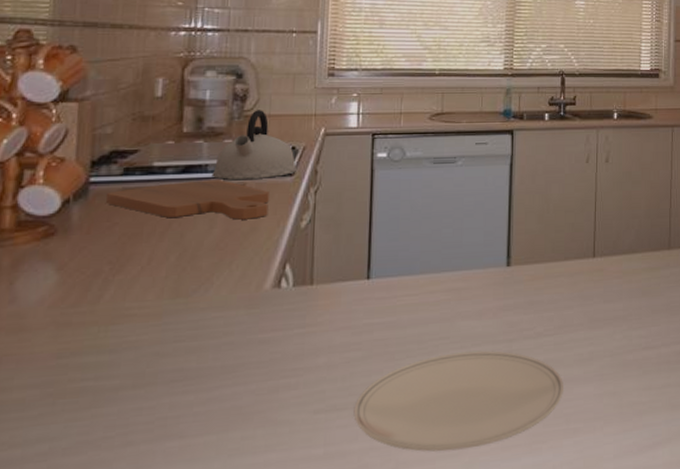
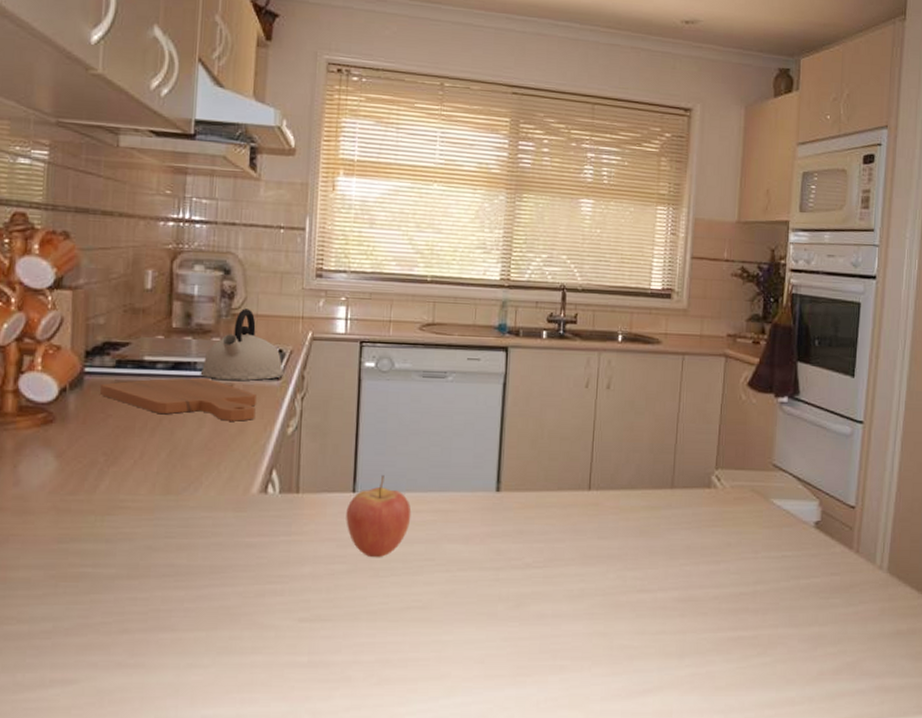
plate: present [353,350,563,452] -> none [337,575,551,673]
fruit: none [360,260,426,342] -> present [346,475,412,558]

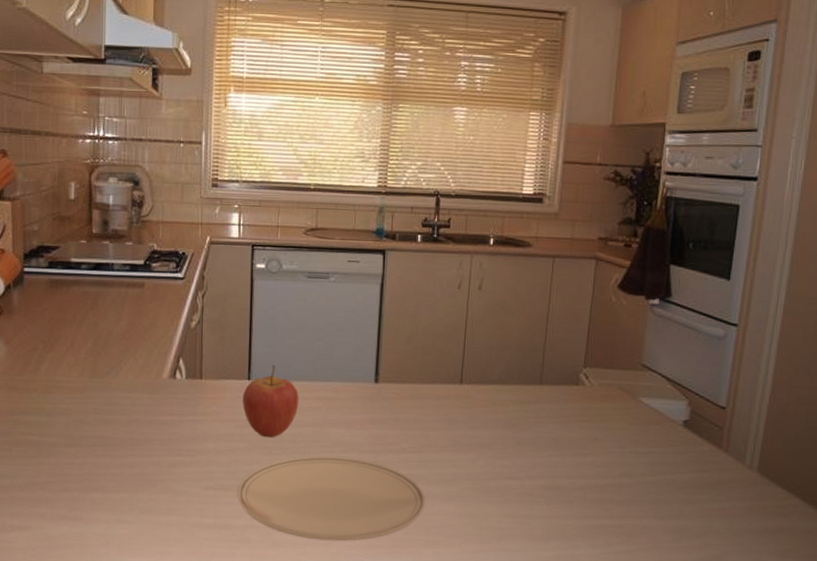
cutting board: present [99,377,256,421] -> none [36,277,164,316]
kettle: present [200,308,285,381] -> none [117,216,187,280]
plate: none [337,575,551,673] -> present [237,455,425,541]

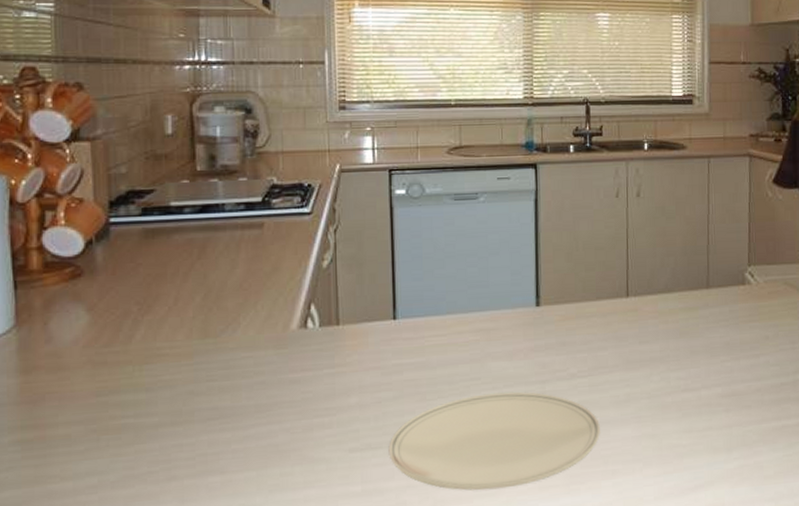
fruit: present [242,365,299,438] -> none [388,300,454,382]

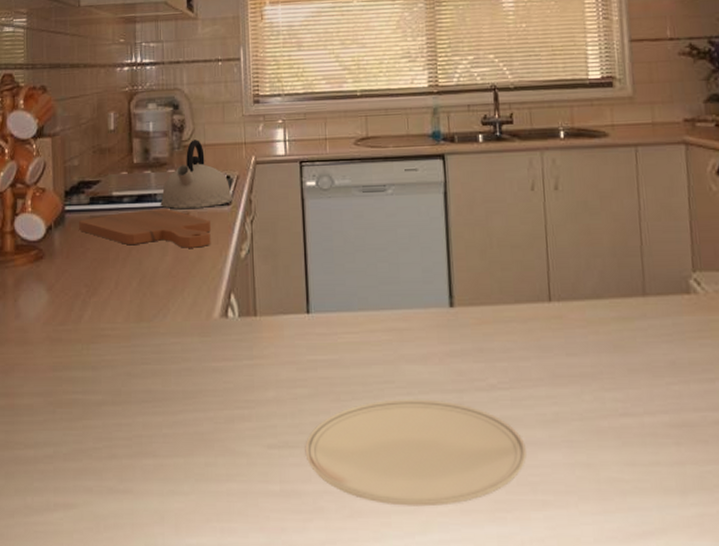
cutting board: none [127,218,289,260] -> present [78,208,211,248]
kettle: none [229,146,315,219] -> present [160,139,234,209]

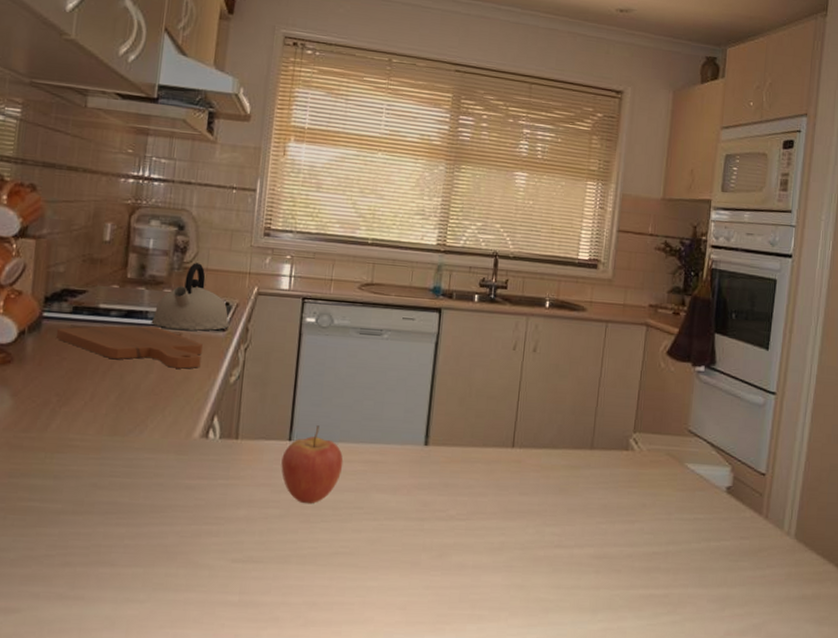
fruit: none [302,295,366,381] -> present [281,425,344,505]
plate: present [305,399,526,507] -> none [268,523,472,618]

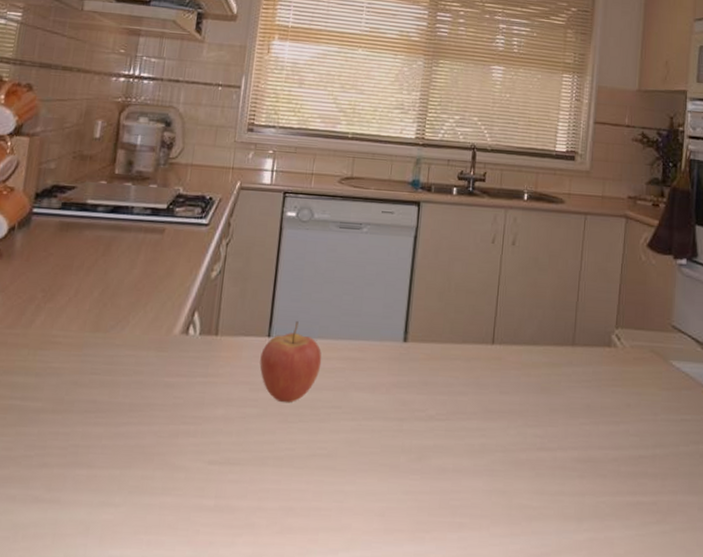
cutting board: present [56,325,203,369] -> none [44,221,186,264]
kettle: present [151,263,230,331] -> none [136,158,213,226]

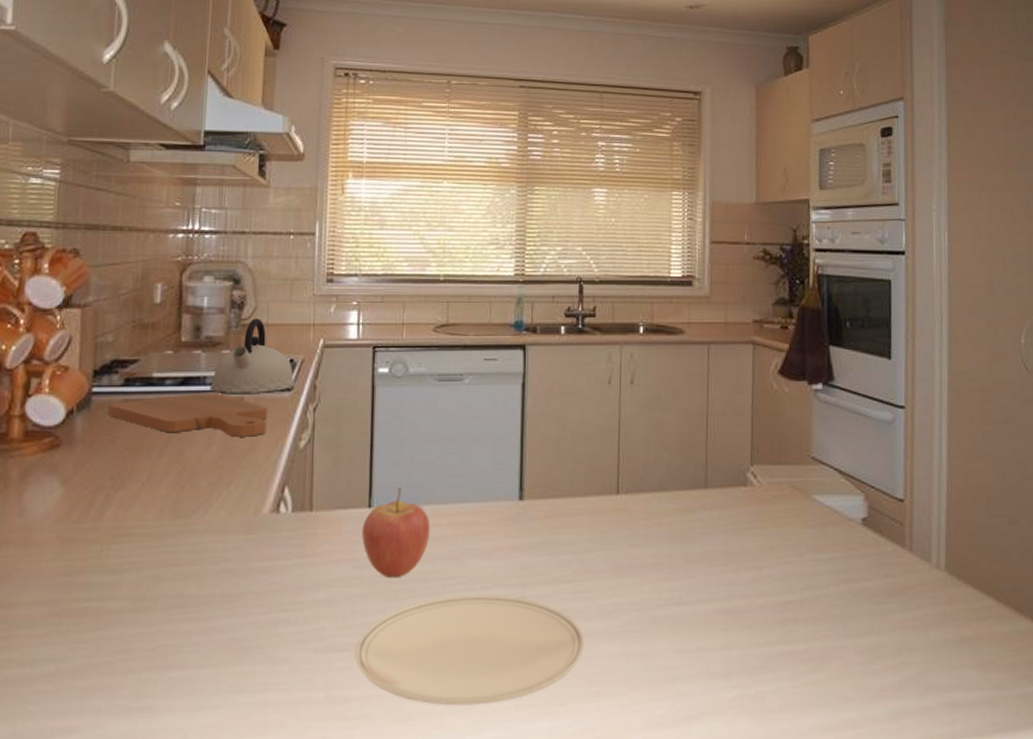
cutting board: none [44,221,186,264] -> present [107,392,267,437]
kettle: none [136,158,213,226] -> present [209,318,296,393]
plate: none [245,423,452,526] -> present [355,594,584,706]

